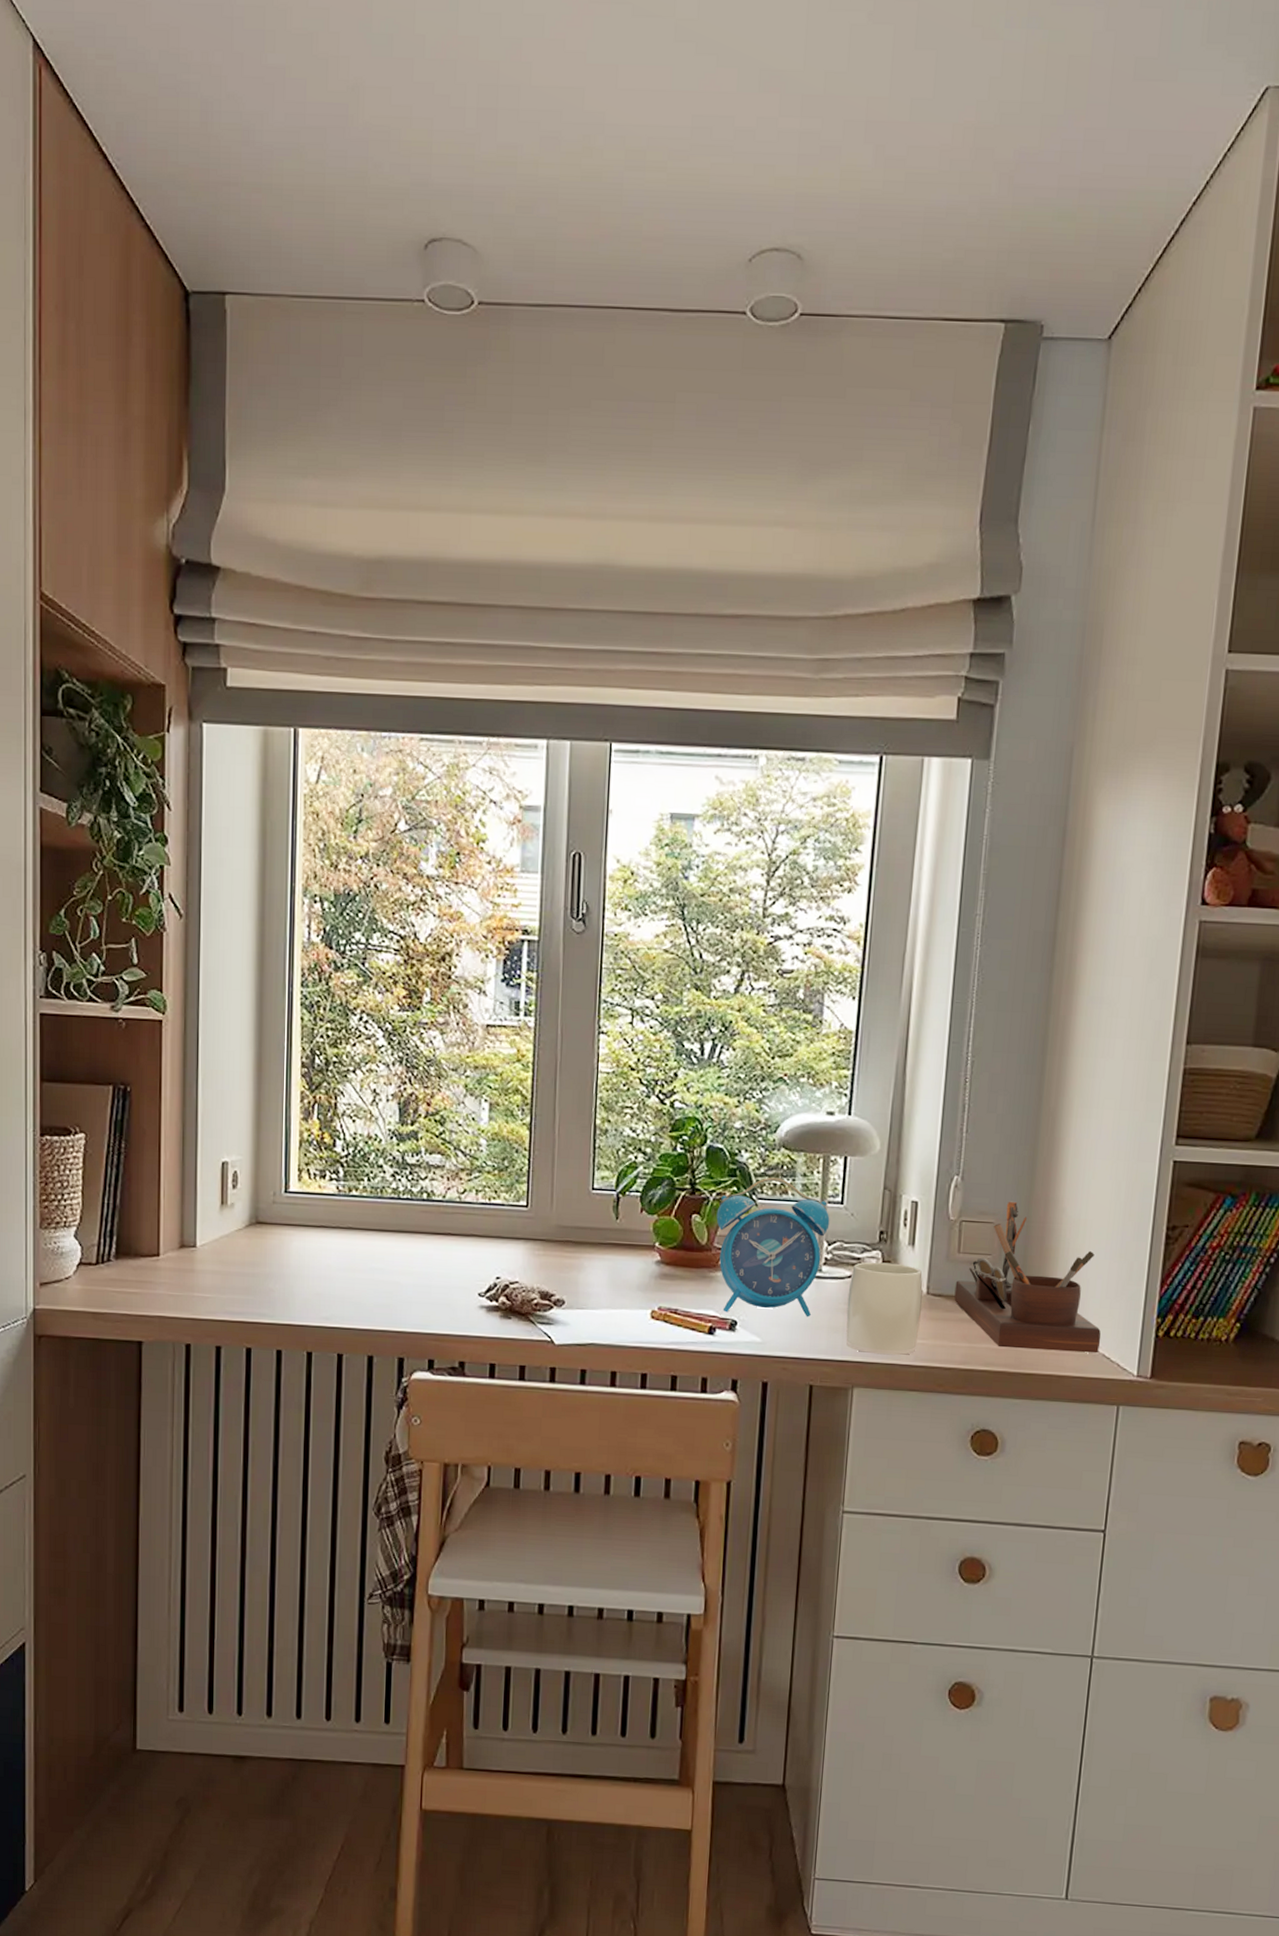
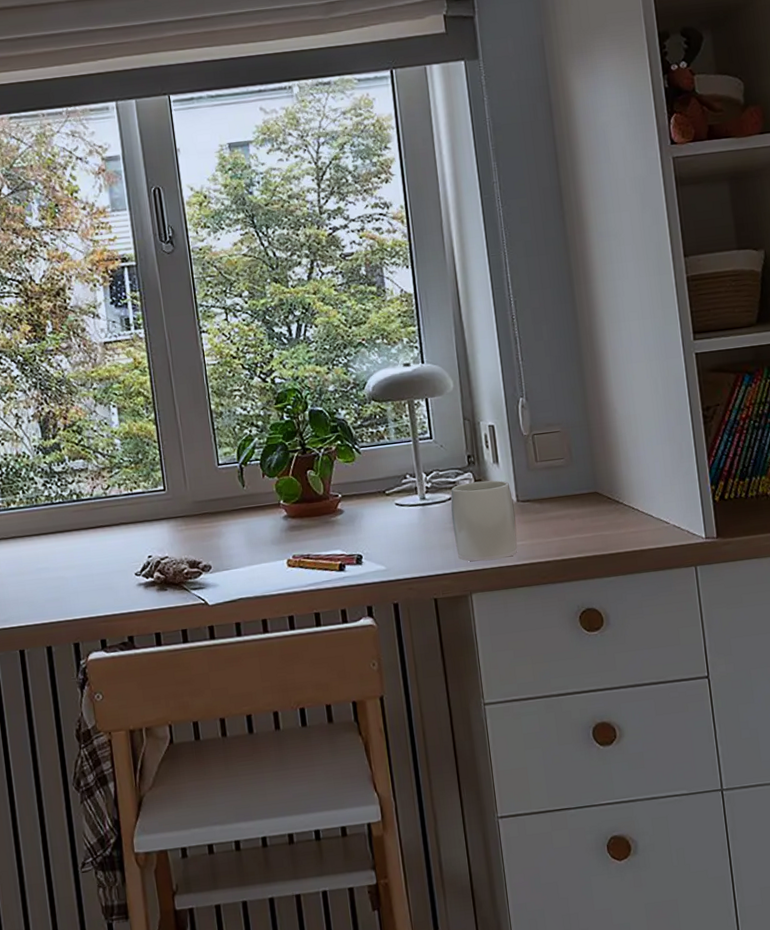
alarm clock: present [716,1177,830,1317] -> none [327,426,424,550]
desk organizer: present [954,1201,1101,1353] -> none [539,410,670,536]

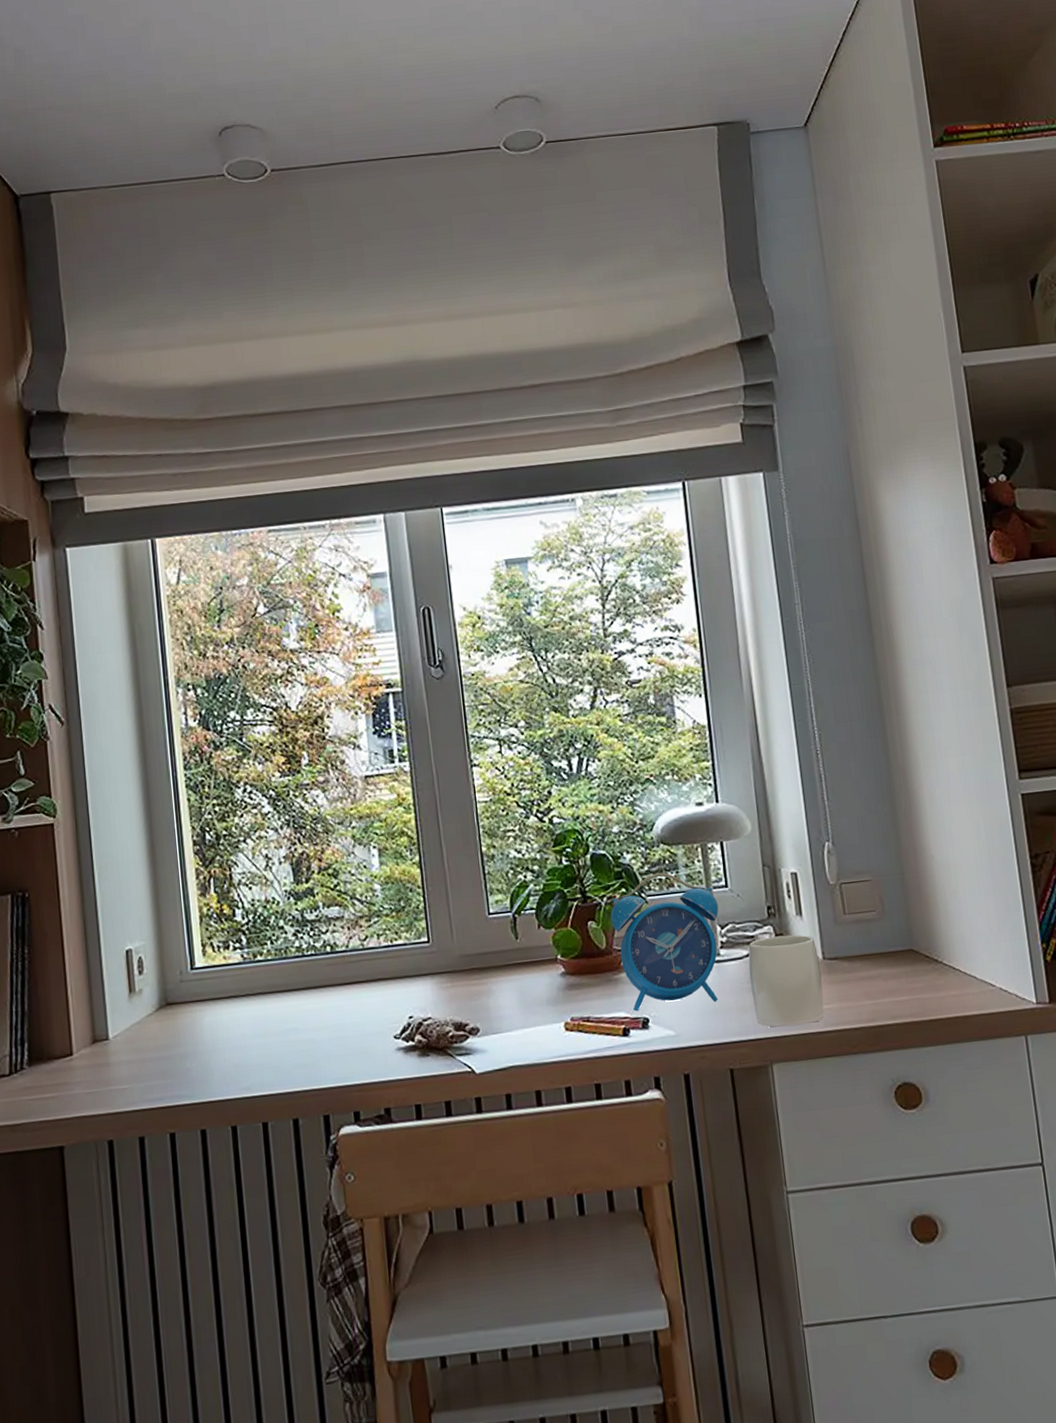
alarm clock: none [327,426,424,550] -> present [610,872,719,1012]

